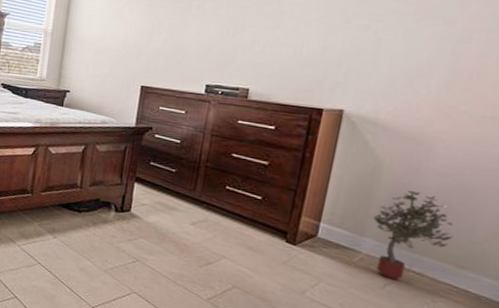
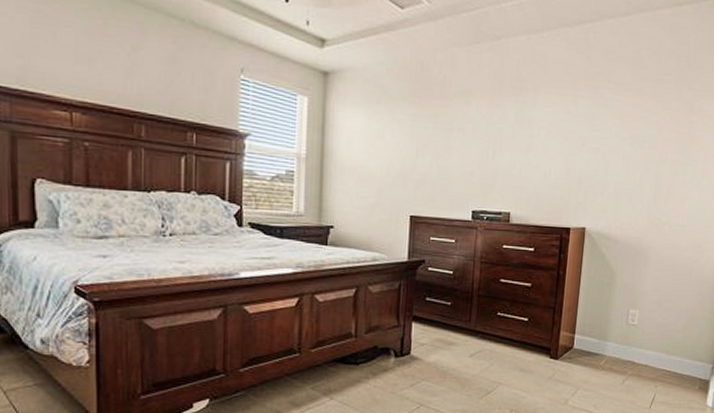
potted tree: present [373,191,454,281] -> none [612,295,665,375]

